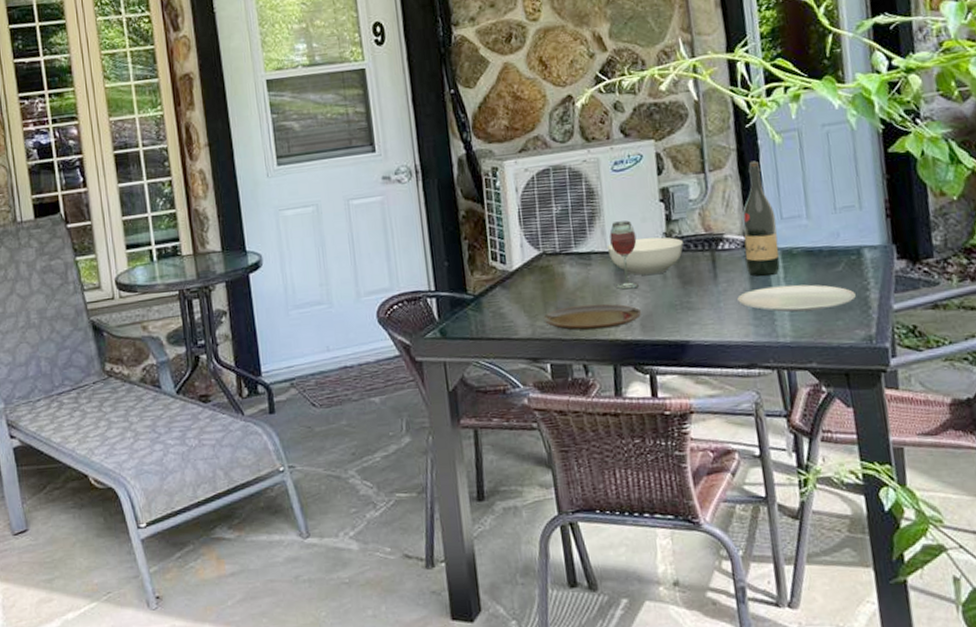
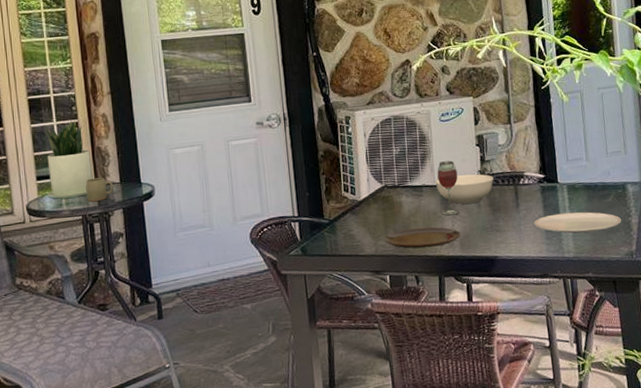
planter: none [132,178,190,271] -> present [43,121,93,199]
mug: none [181,245,214,274] -> present [85,177,113,202]
wine bottle: present [742,160,780,277] -> none [538,115,566,206]

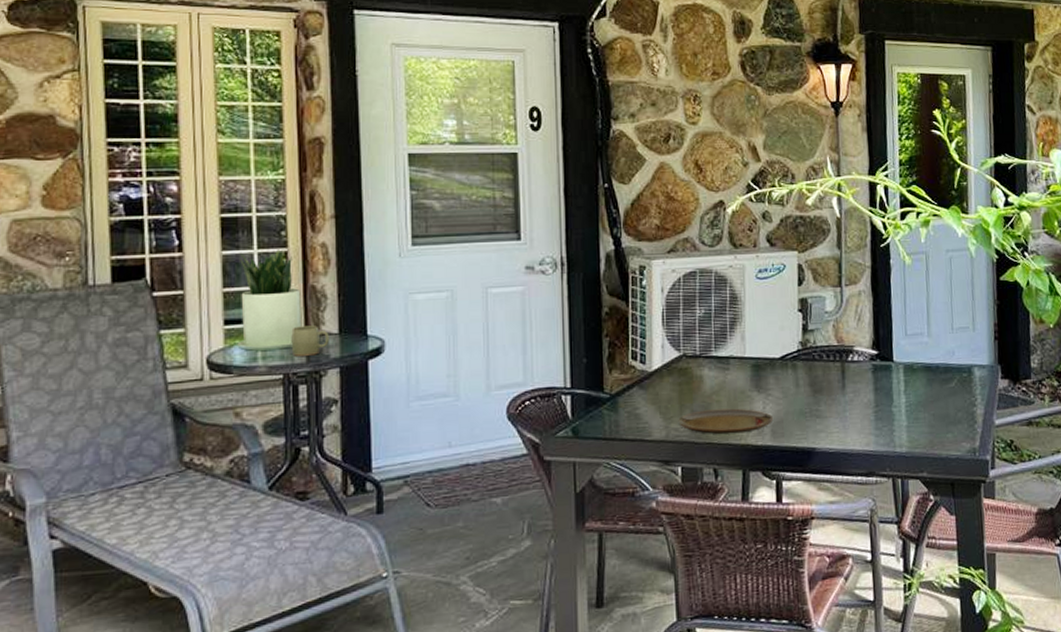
bowl: present [435,174,494,204] -> none [745,345,817,382]
wineglass: present [437,160,459,216] -> none [749,328,774,395]
plate: present [534,212,621,234] -> none [862,397,965,424]

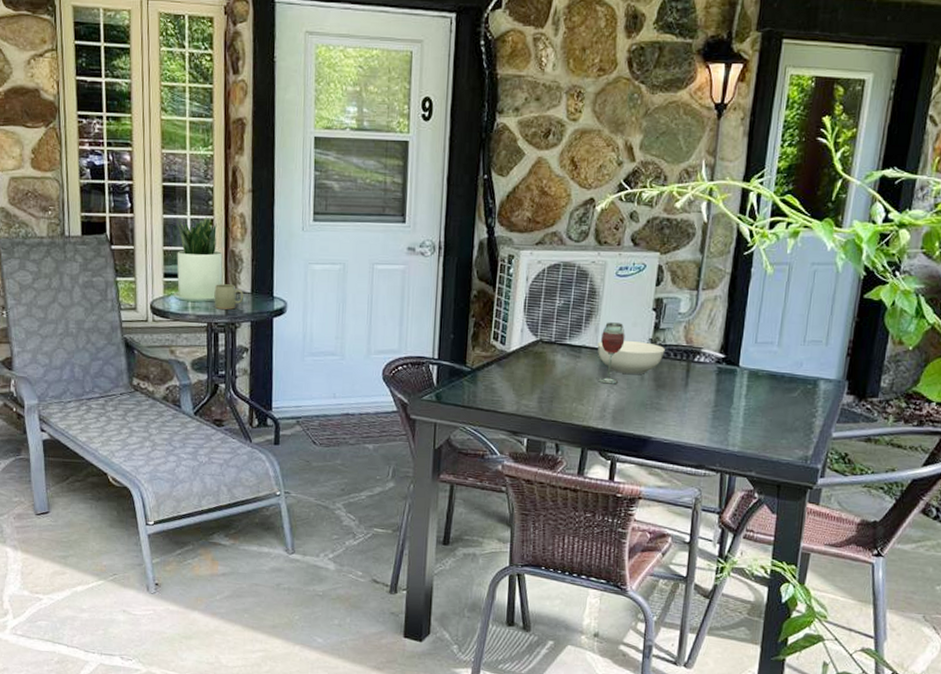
plate: present [678,408,774,435] -> none [528,391,616,416]
bowl: none [745,345,817,382] -> present [597,340,665,374]
wineglass: none [749,328,774,395] -> present [598,322,625,384]

